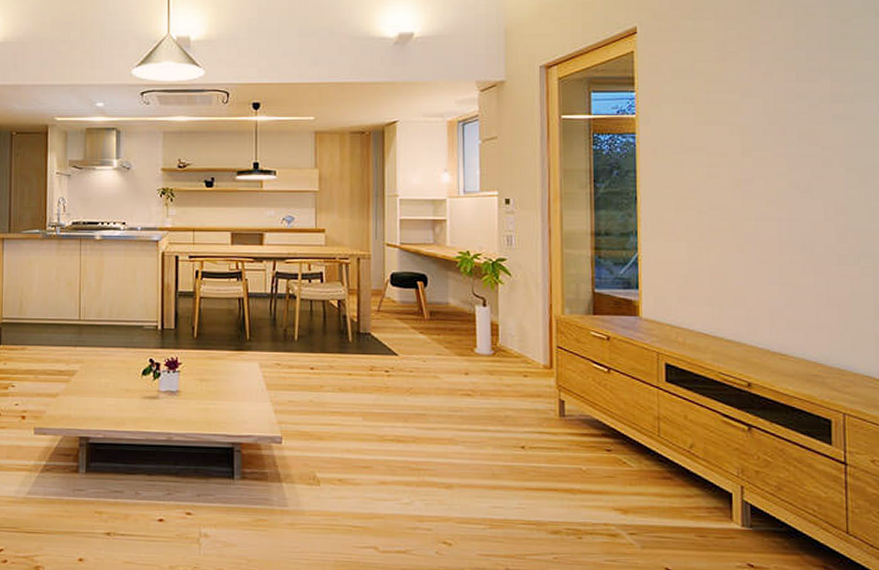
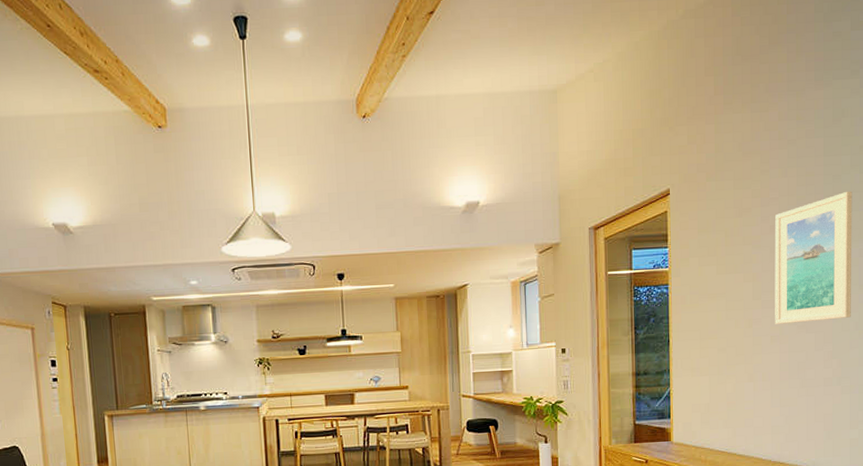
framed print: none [767,36,871,187] -> present [774,191,853,324]

